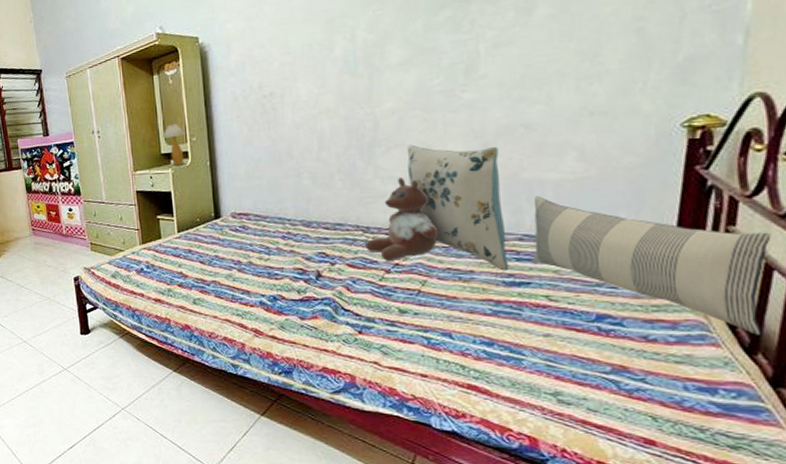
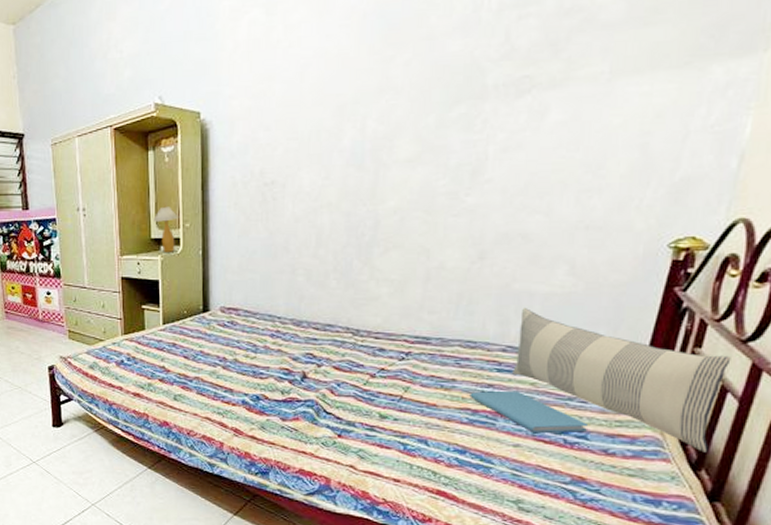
stuffed bear: present [364,178,439,261] -> none [352,281,426,365]
pillow: present [406,145,509,271] -> none [403,247,494,381]
book: none [490,279,623,322] -> present [469,390,589,434]

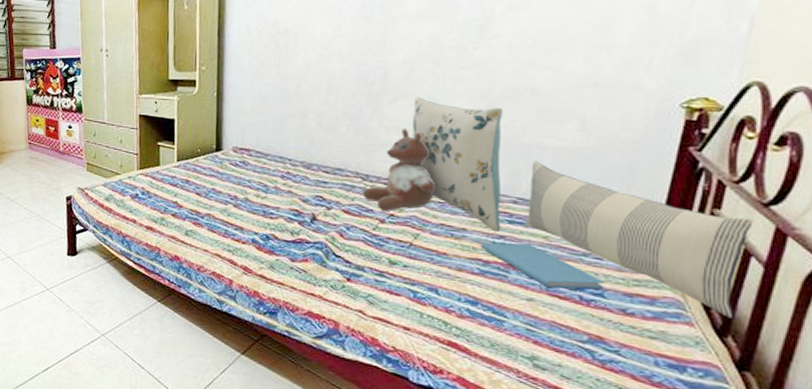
table lamp: present [153,204,180,252] -> none [171,48,196,93]
stuffed bear: none [352,281,426,365] -> present [362,129,436,211]
pillow: none [403,247,494,381] -> present [412,97,503,232]

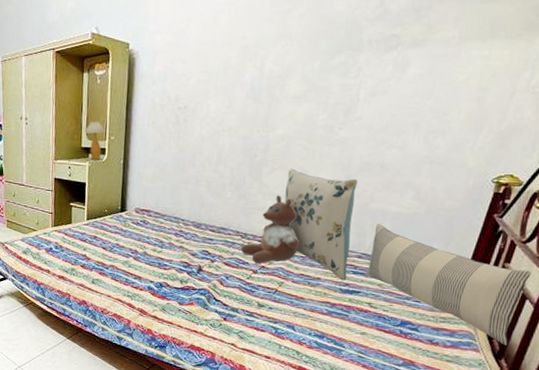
table lamp: none [171,48,196,93] -> present [84,118,107,160]
book: present [480,242,605,290] -> none [330,289,420,325]

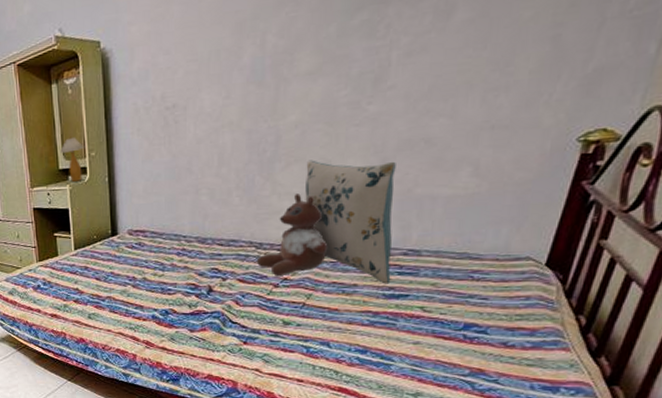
pillow: present [365,224,532,346] -> none [413,212,638,340]

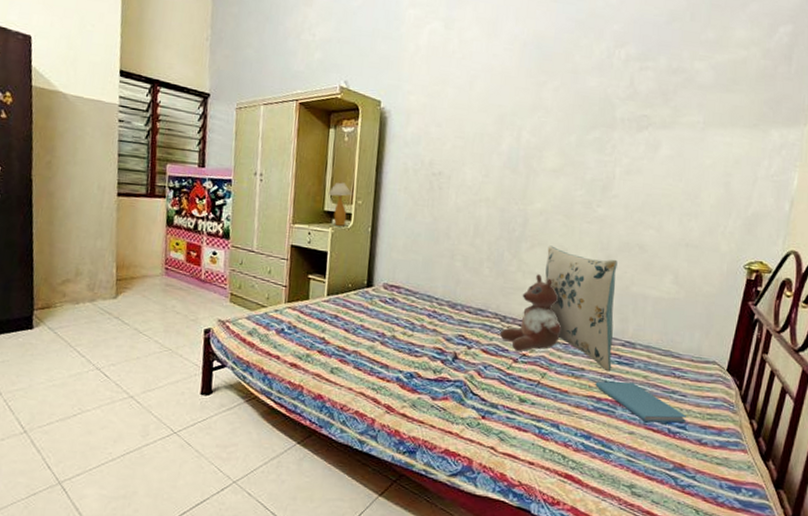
book: none [371,292,489,331] -> present [595,381,687,423]

